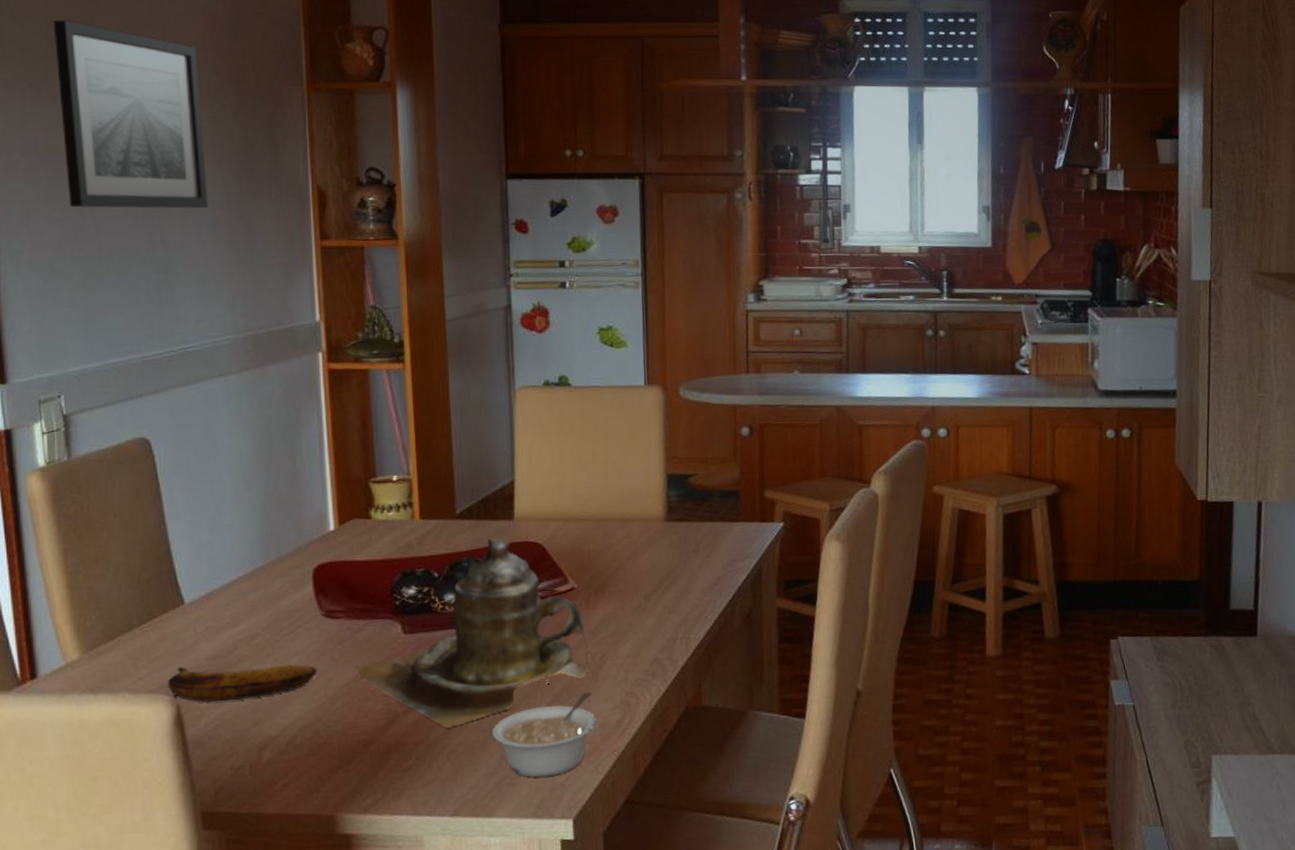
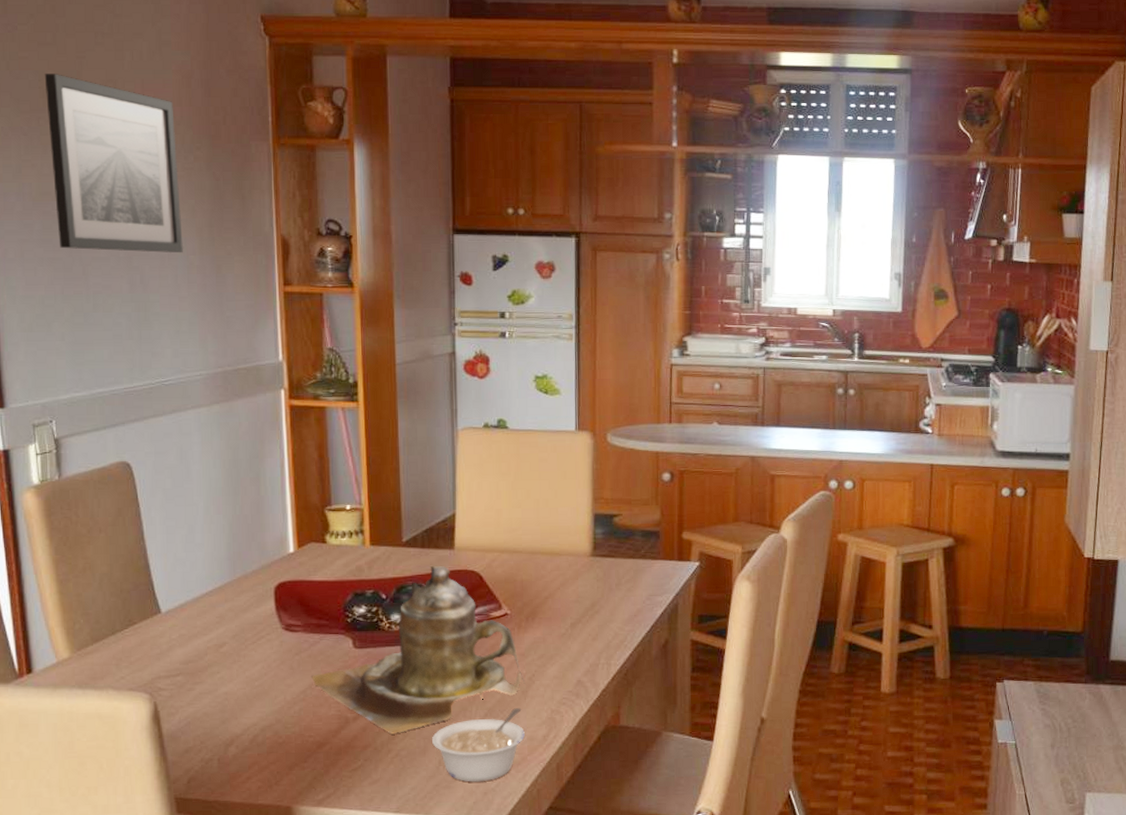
banana: present [168,664,317,703] -> none [146,669,278,702]

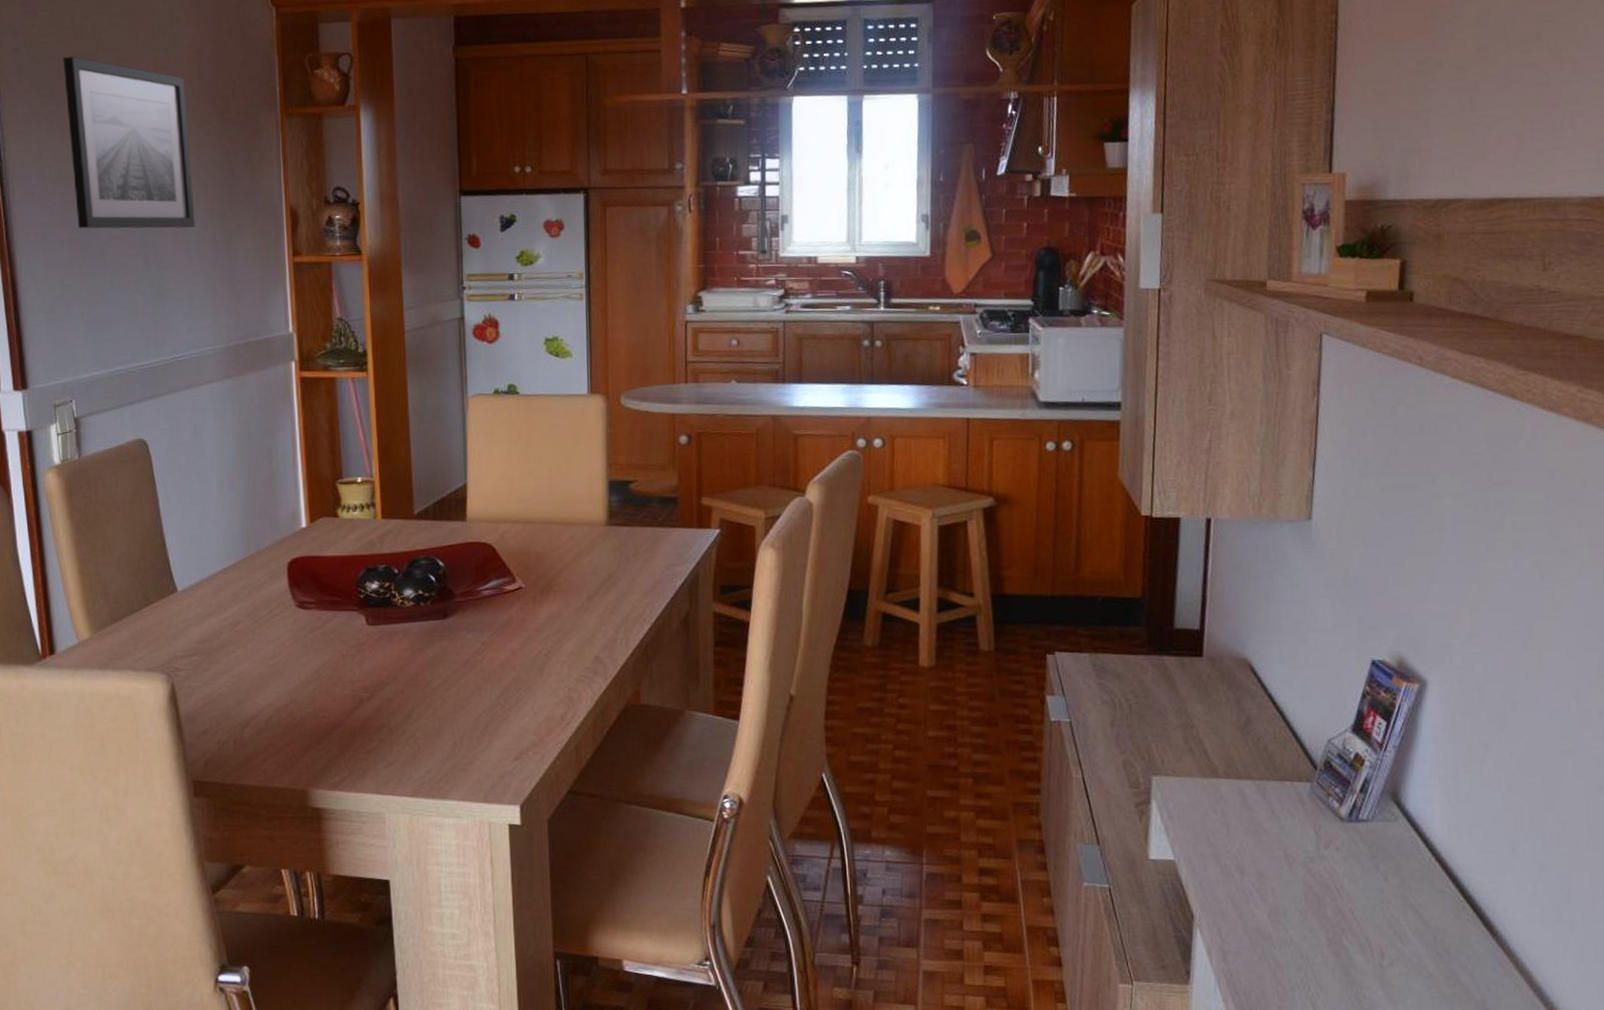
teapot: present [312,565,524,735] -> none [325,538,540,715]
legume: present [431,708,525,782] -> none [446,686,542,765]

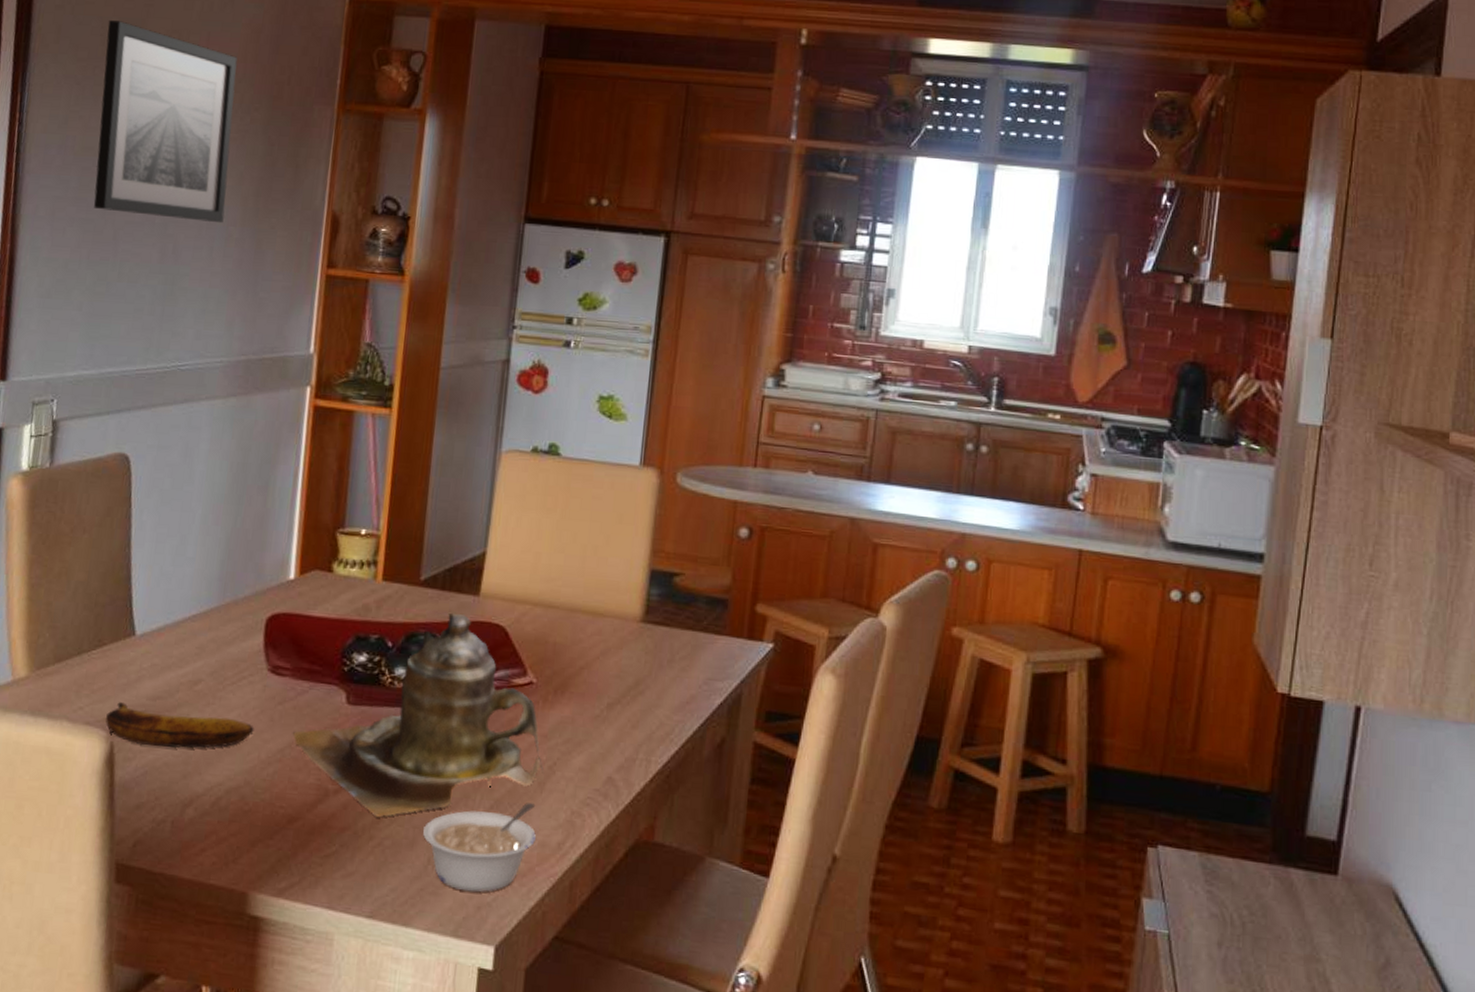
banana: none [164,649,292,682] -> present [105,702,254,749]
teapot: none [325,538,540,715] -> present [293,612,543,818]
legume: none [446,686,542,765] -> present [422,803,536,892]

